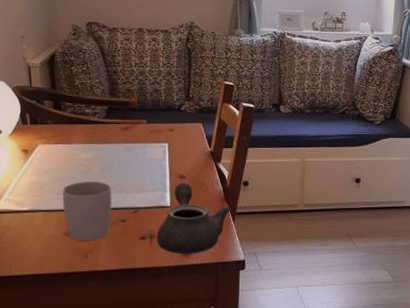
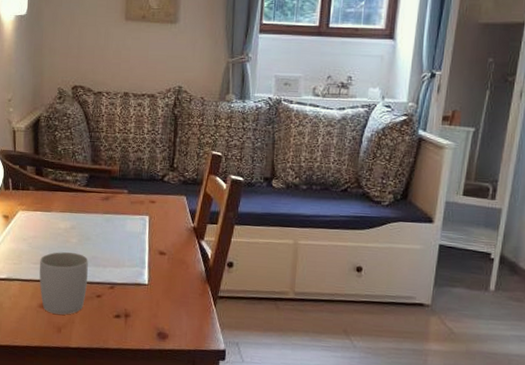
teapot: present [156,182,231,255] -> none [132,259,213,338]

